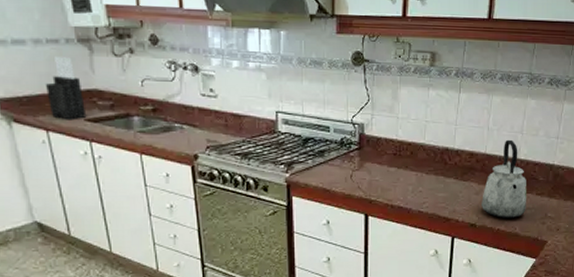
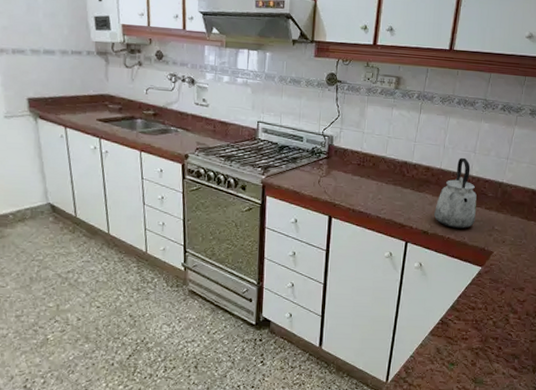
knife block: present [46,55,87,120] -> none [68,65,99,120]

